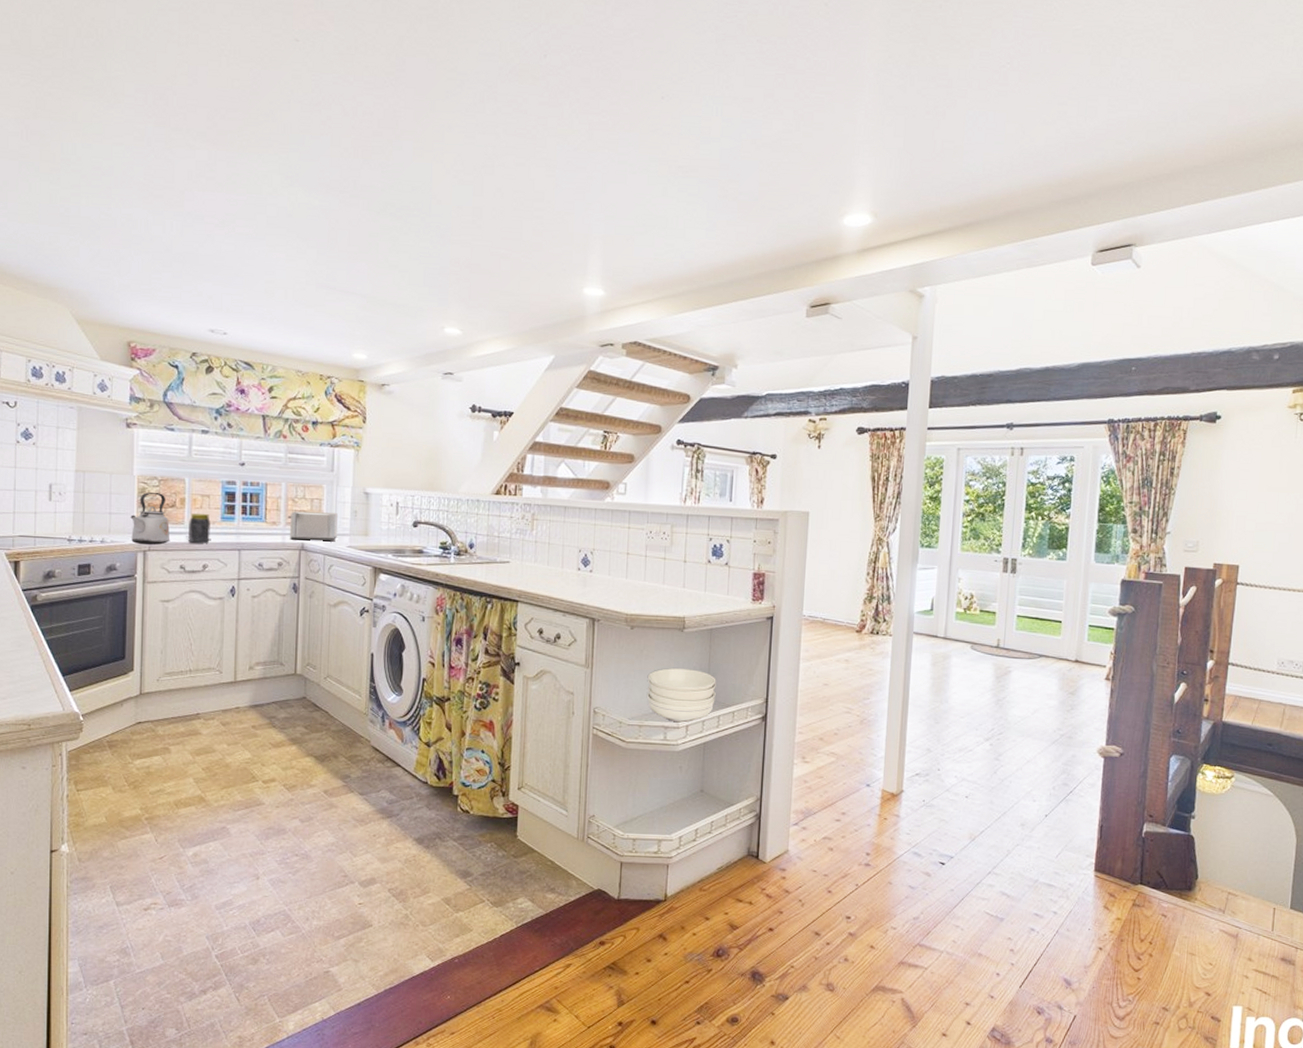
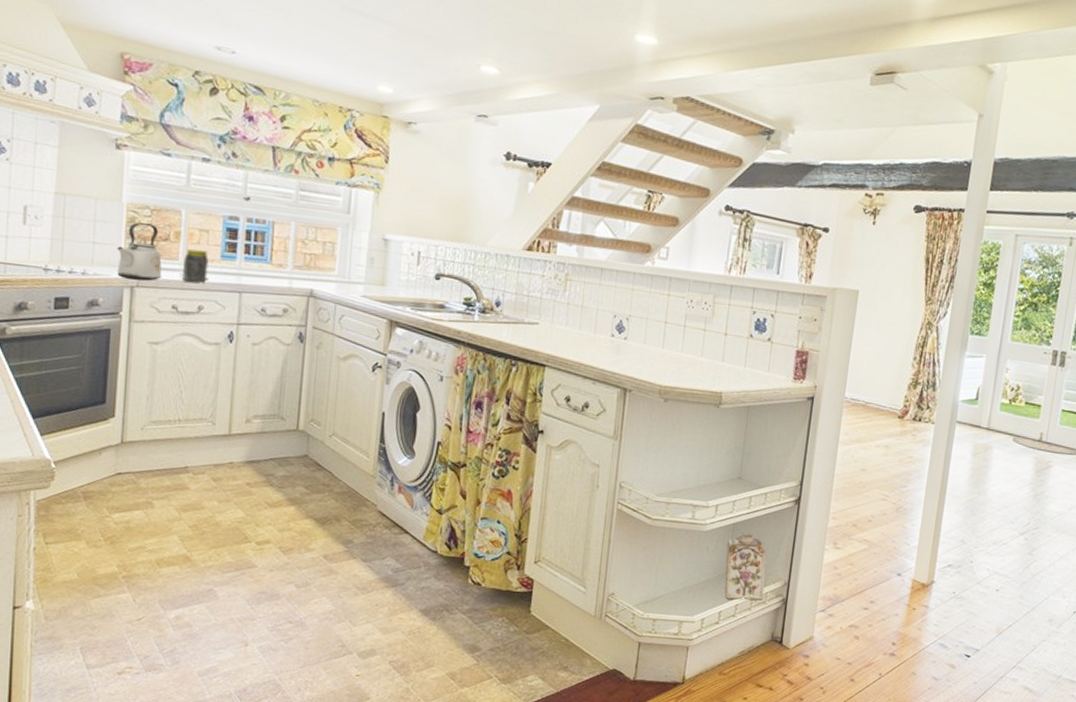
toaster: present [287,511,338,542] -> none [295,254,352,290]
bowl: present [647,668,716,723] -> none [677,444,751,502]
decorative jar: none [698,751,738,817] -> present [724,533,766,601]

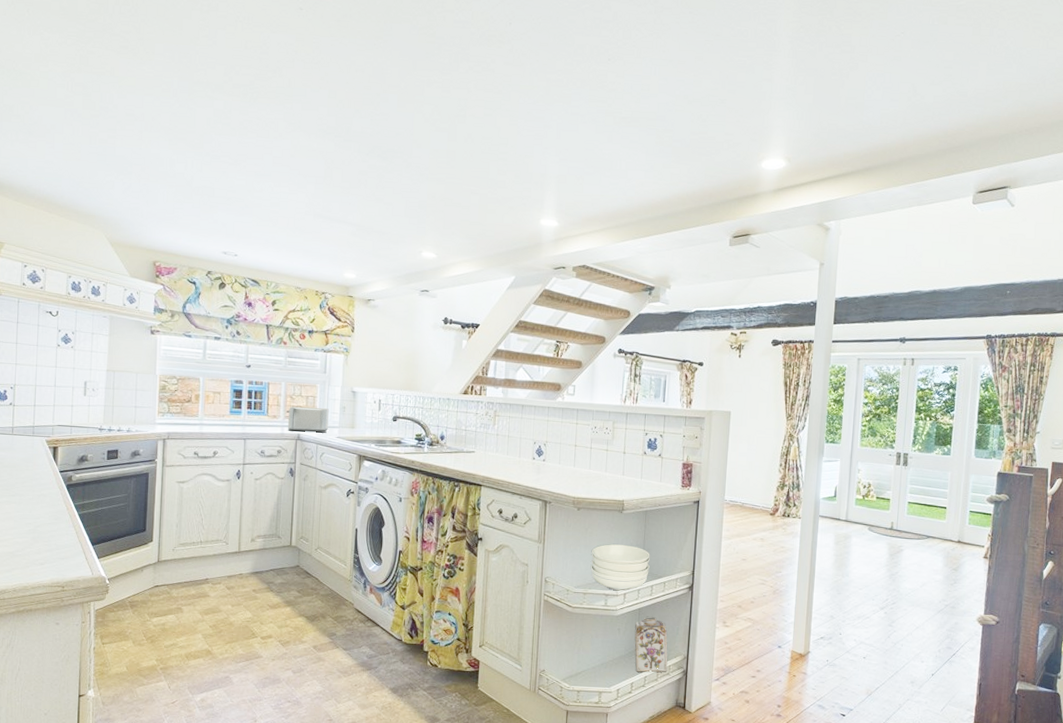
kettle: present [117,222,162,281] -> none [153,389,186,435]
jar: present [181,249,209,285] -> none [200,407,221,435]
toaster: none [295,254,352,290] -> present [286,406,329,433]
bowl: none [677,444,751,502] -> present [591,544,650,591]

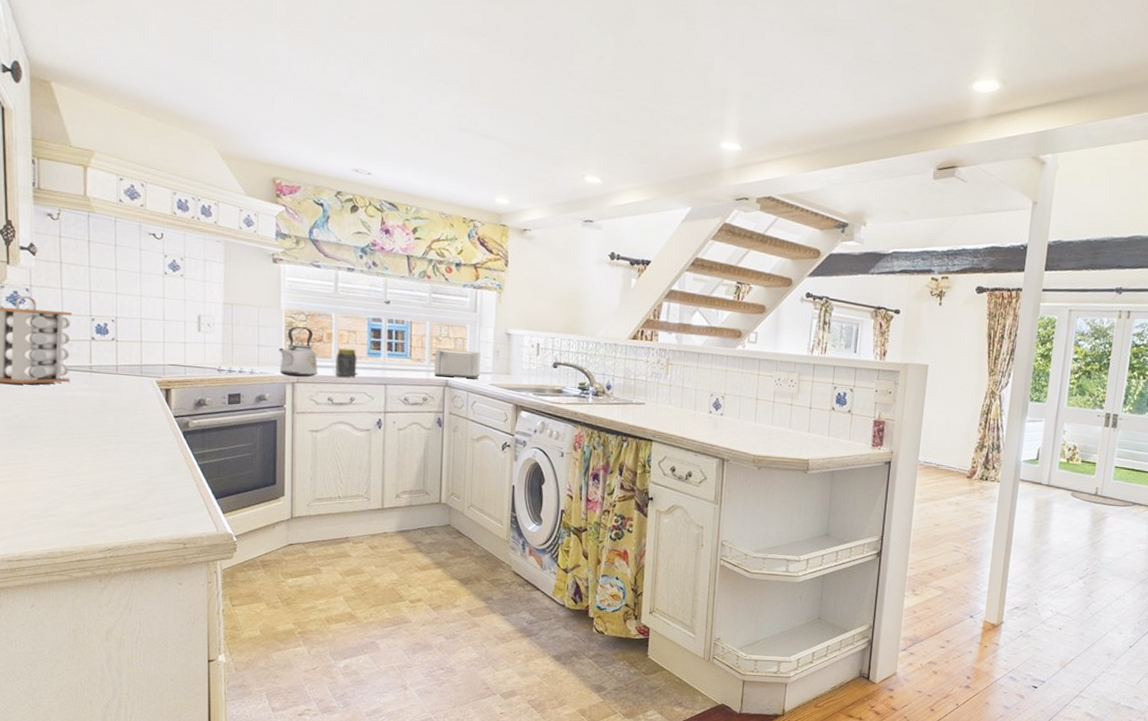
kettle: none [153,389,186,435] -> present [279,326,317,378]
jar: none [200,407,221,435] -> present [334,348,357,379]
bowl: present [591,544,650,591] -> none [771,506,836,557]
decorative jar: present [634,616,668,673] -> none [817,583,853,642]

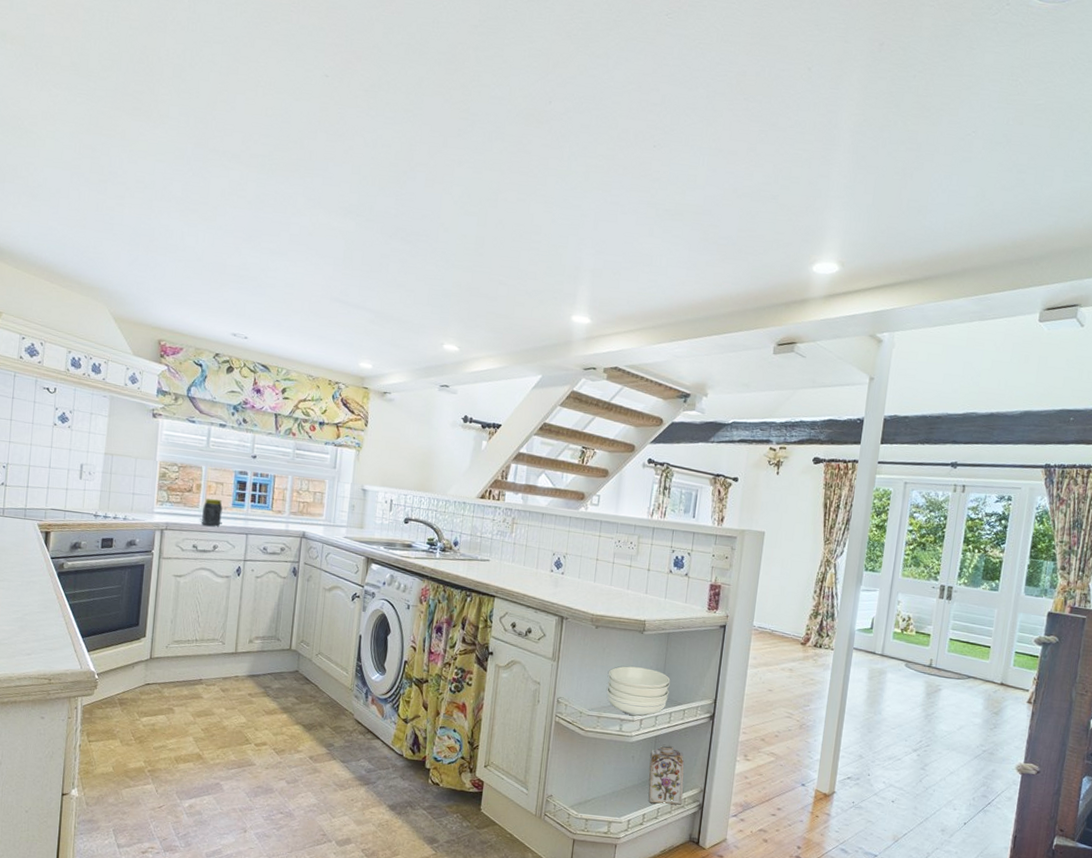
kettle: present [279,326,317,378] -> none [151,477,186,525]
toaster: present [431,349,480,380] -> none [291,502,337,532]
bowl: none [771,506,836,557] -> present [606,666,671,717]
decorative jar: none [817,583,853,642] -> present [648,744,685,805]

